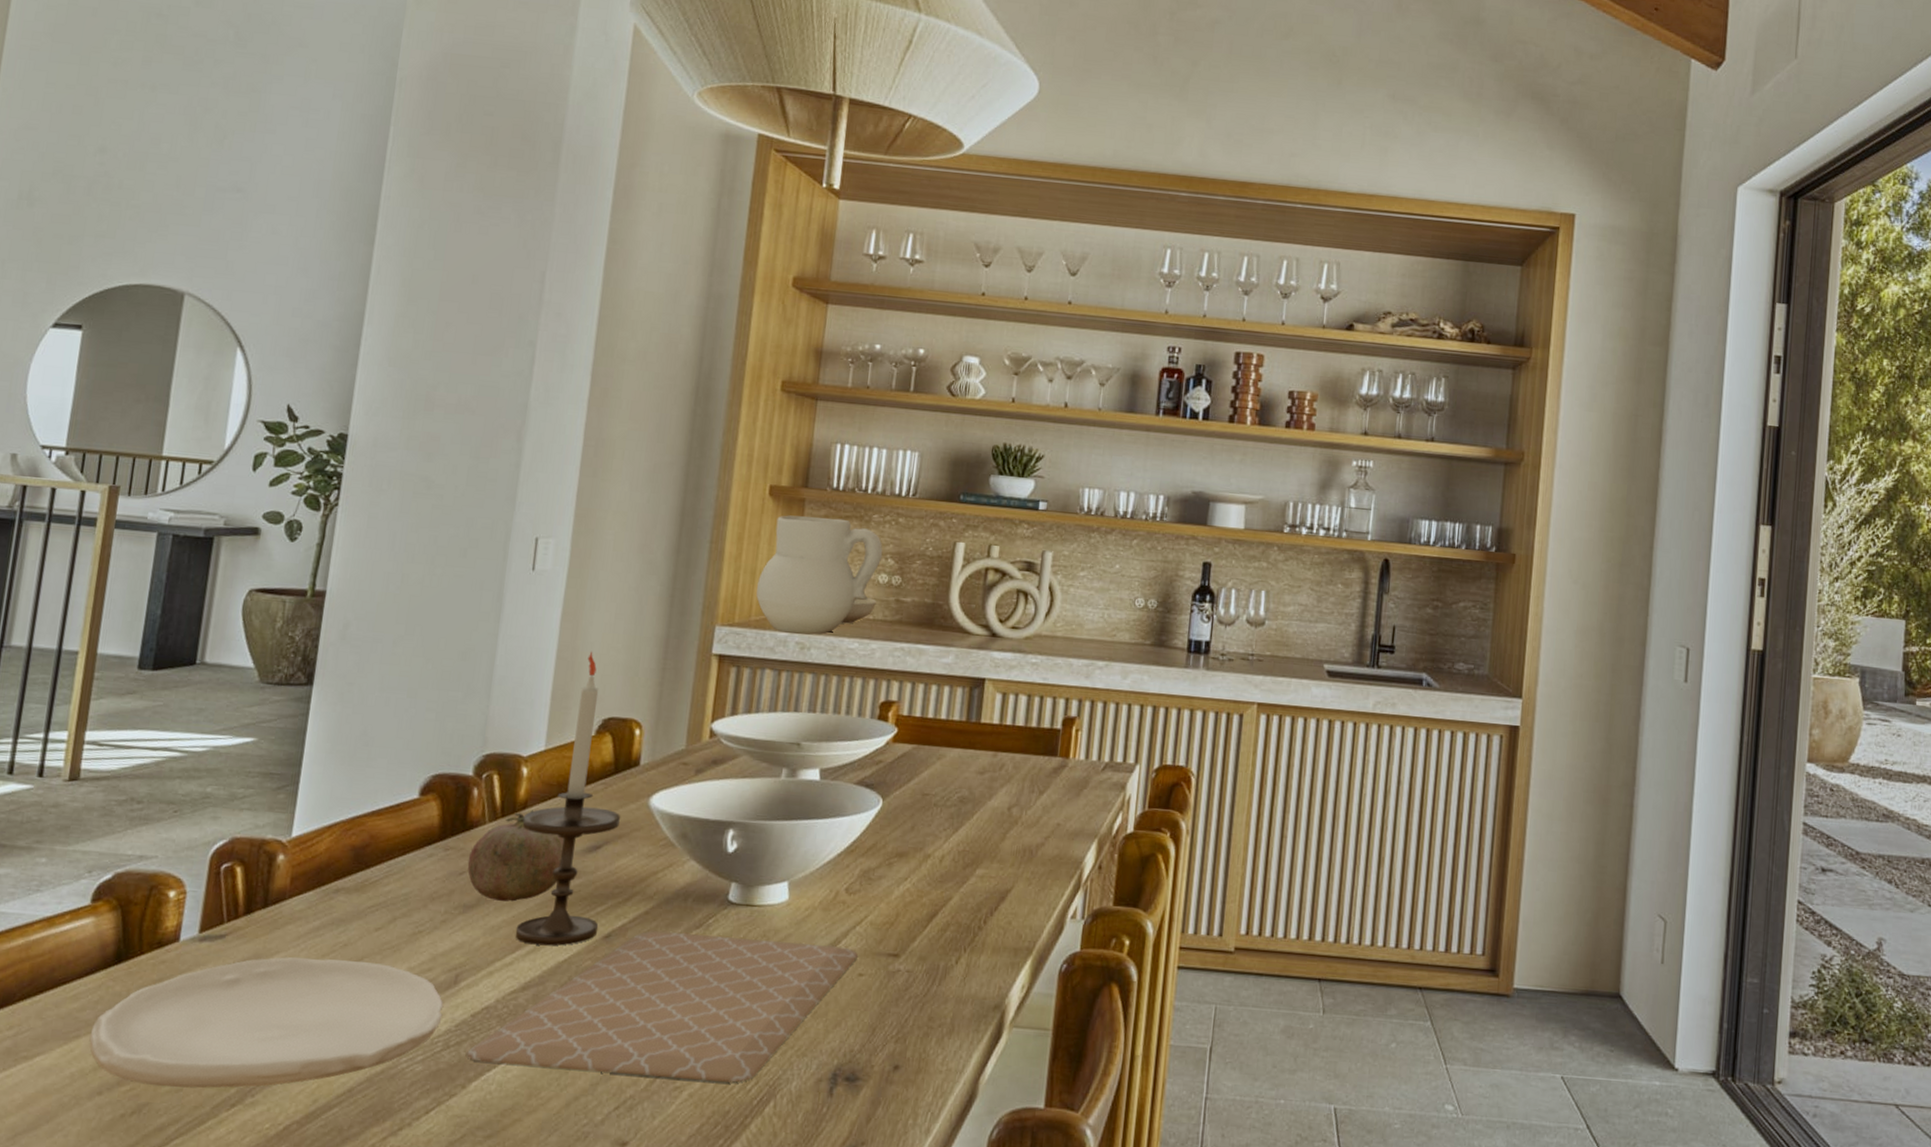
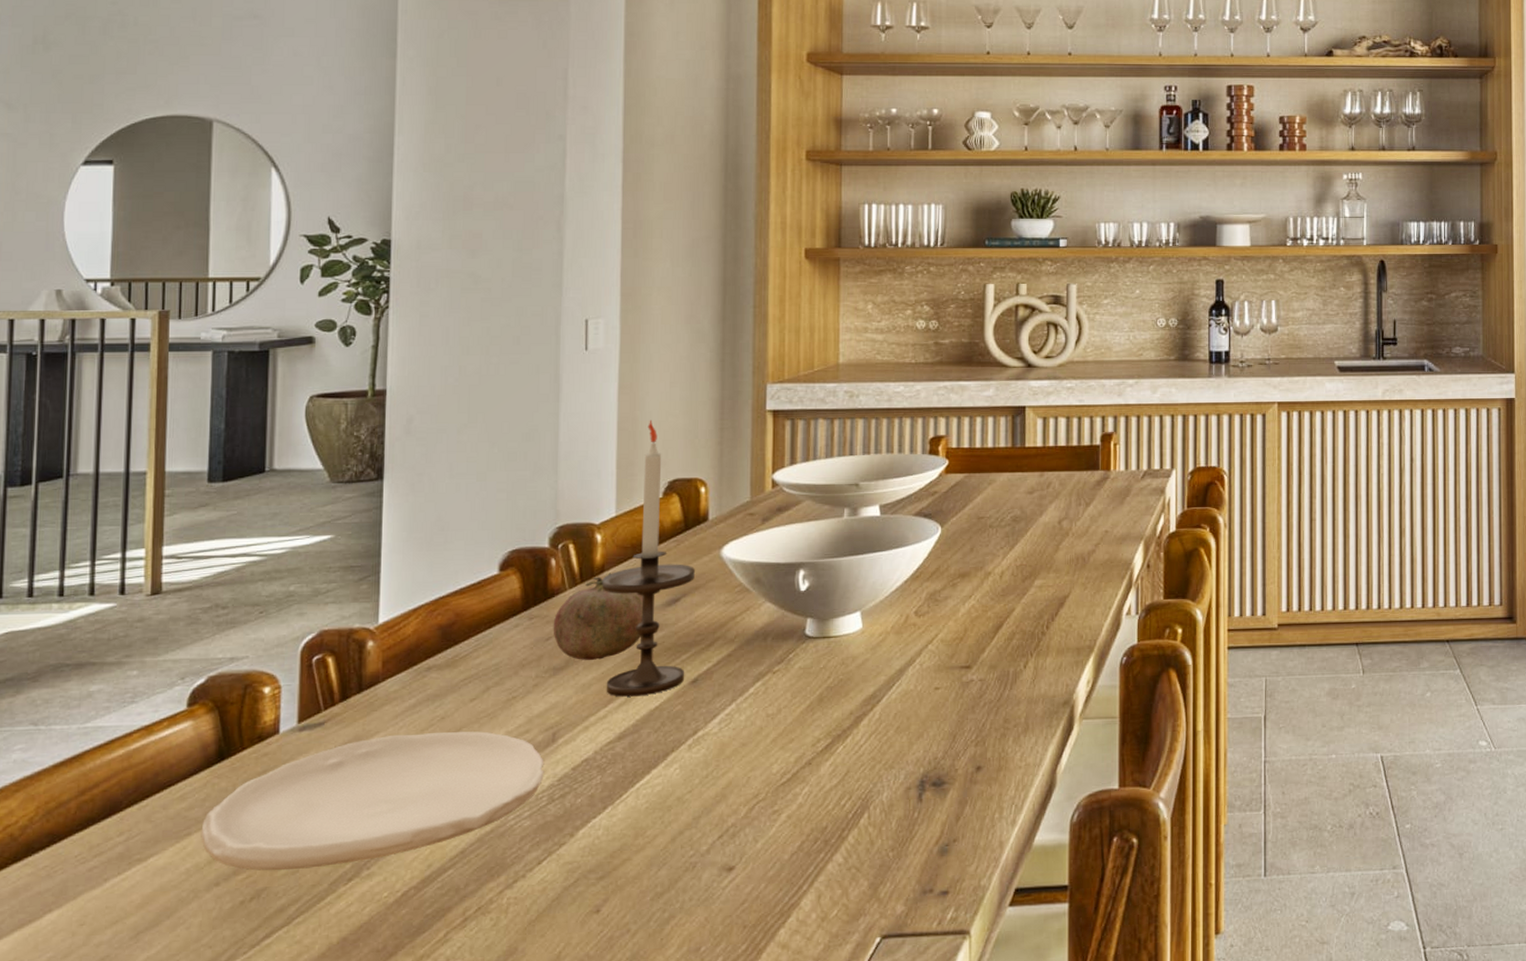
placemat: present [467,931,858,1083] -> none [572,665,932,811]
ceramic jug: present [756,515,883,635] -> none [803,273,918,384]
bowl: present [841,598,878,624] -> none [885,343,918,370]

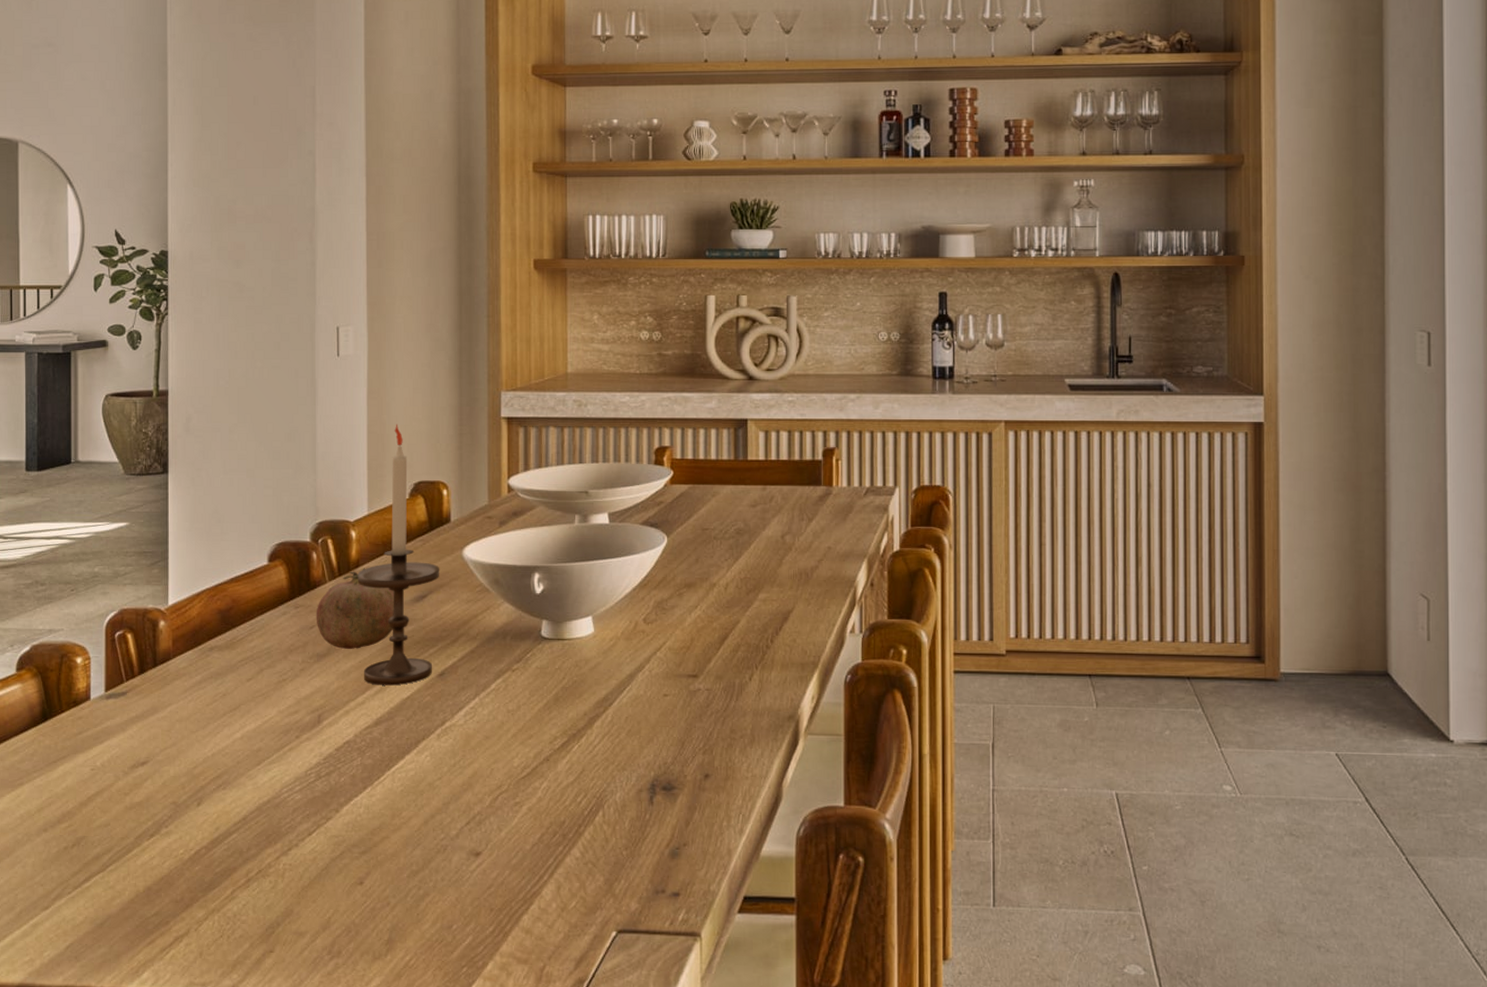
plate: present [201,731,545,871] -> none [31,707,312,823]

